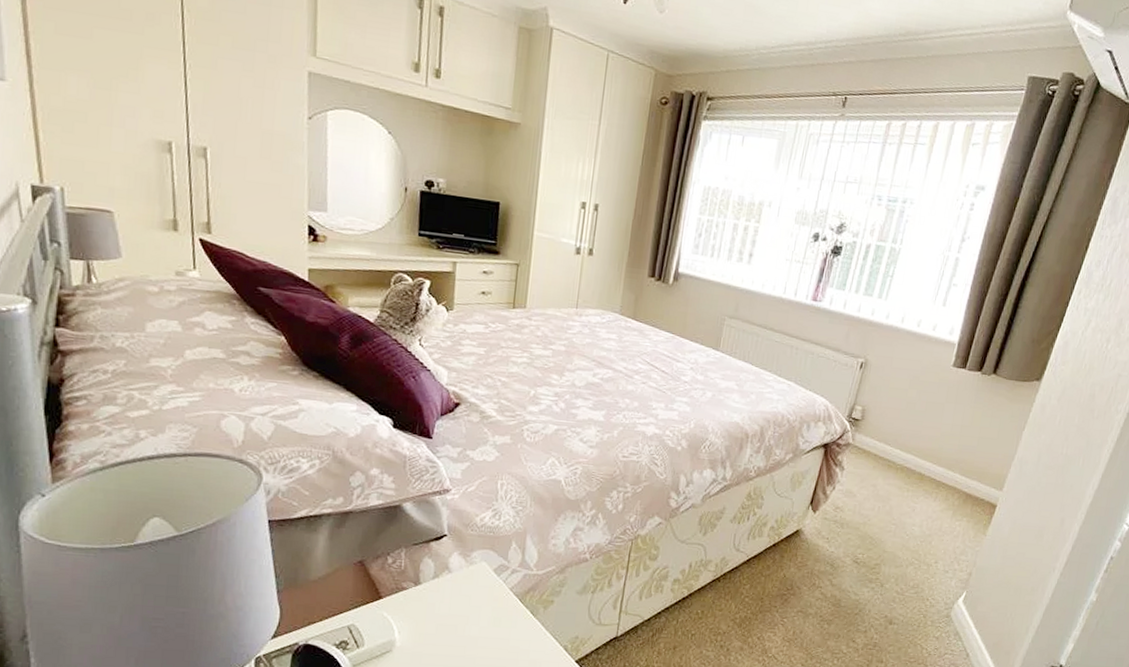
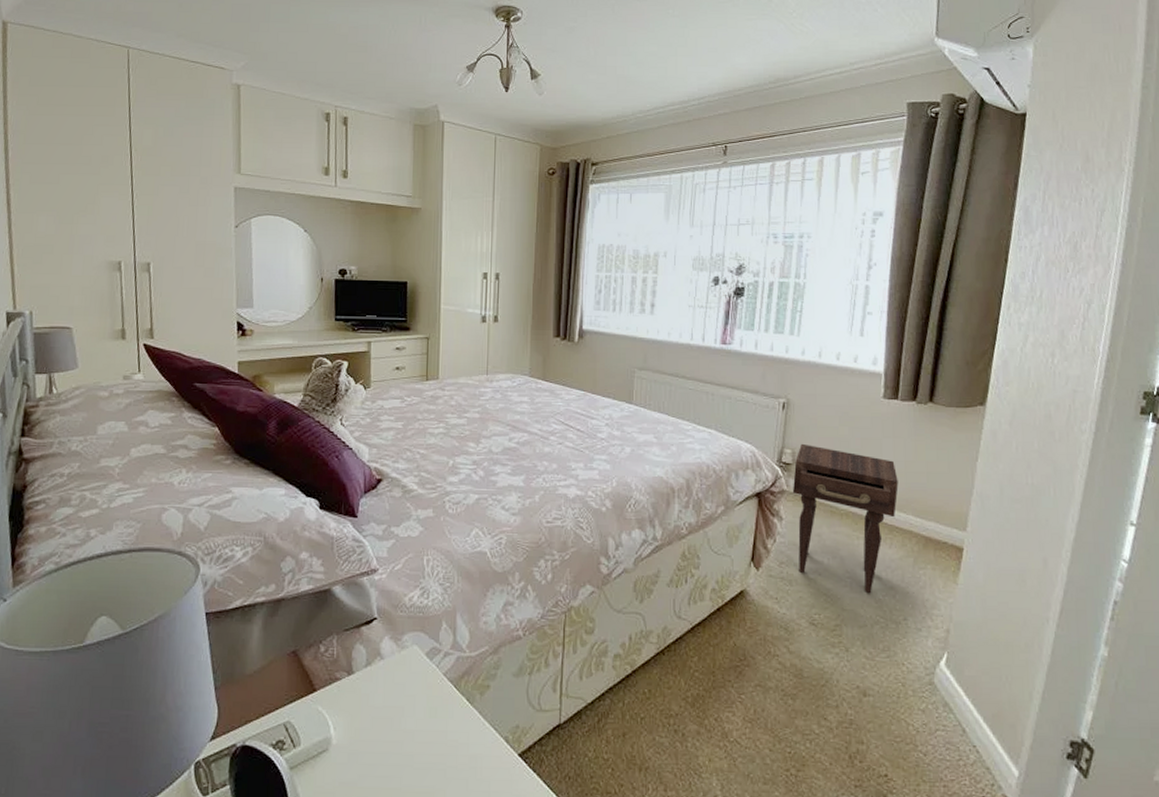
nightstand: none [851,402,953,539] -> present [792,443,899,594]

